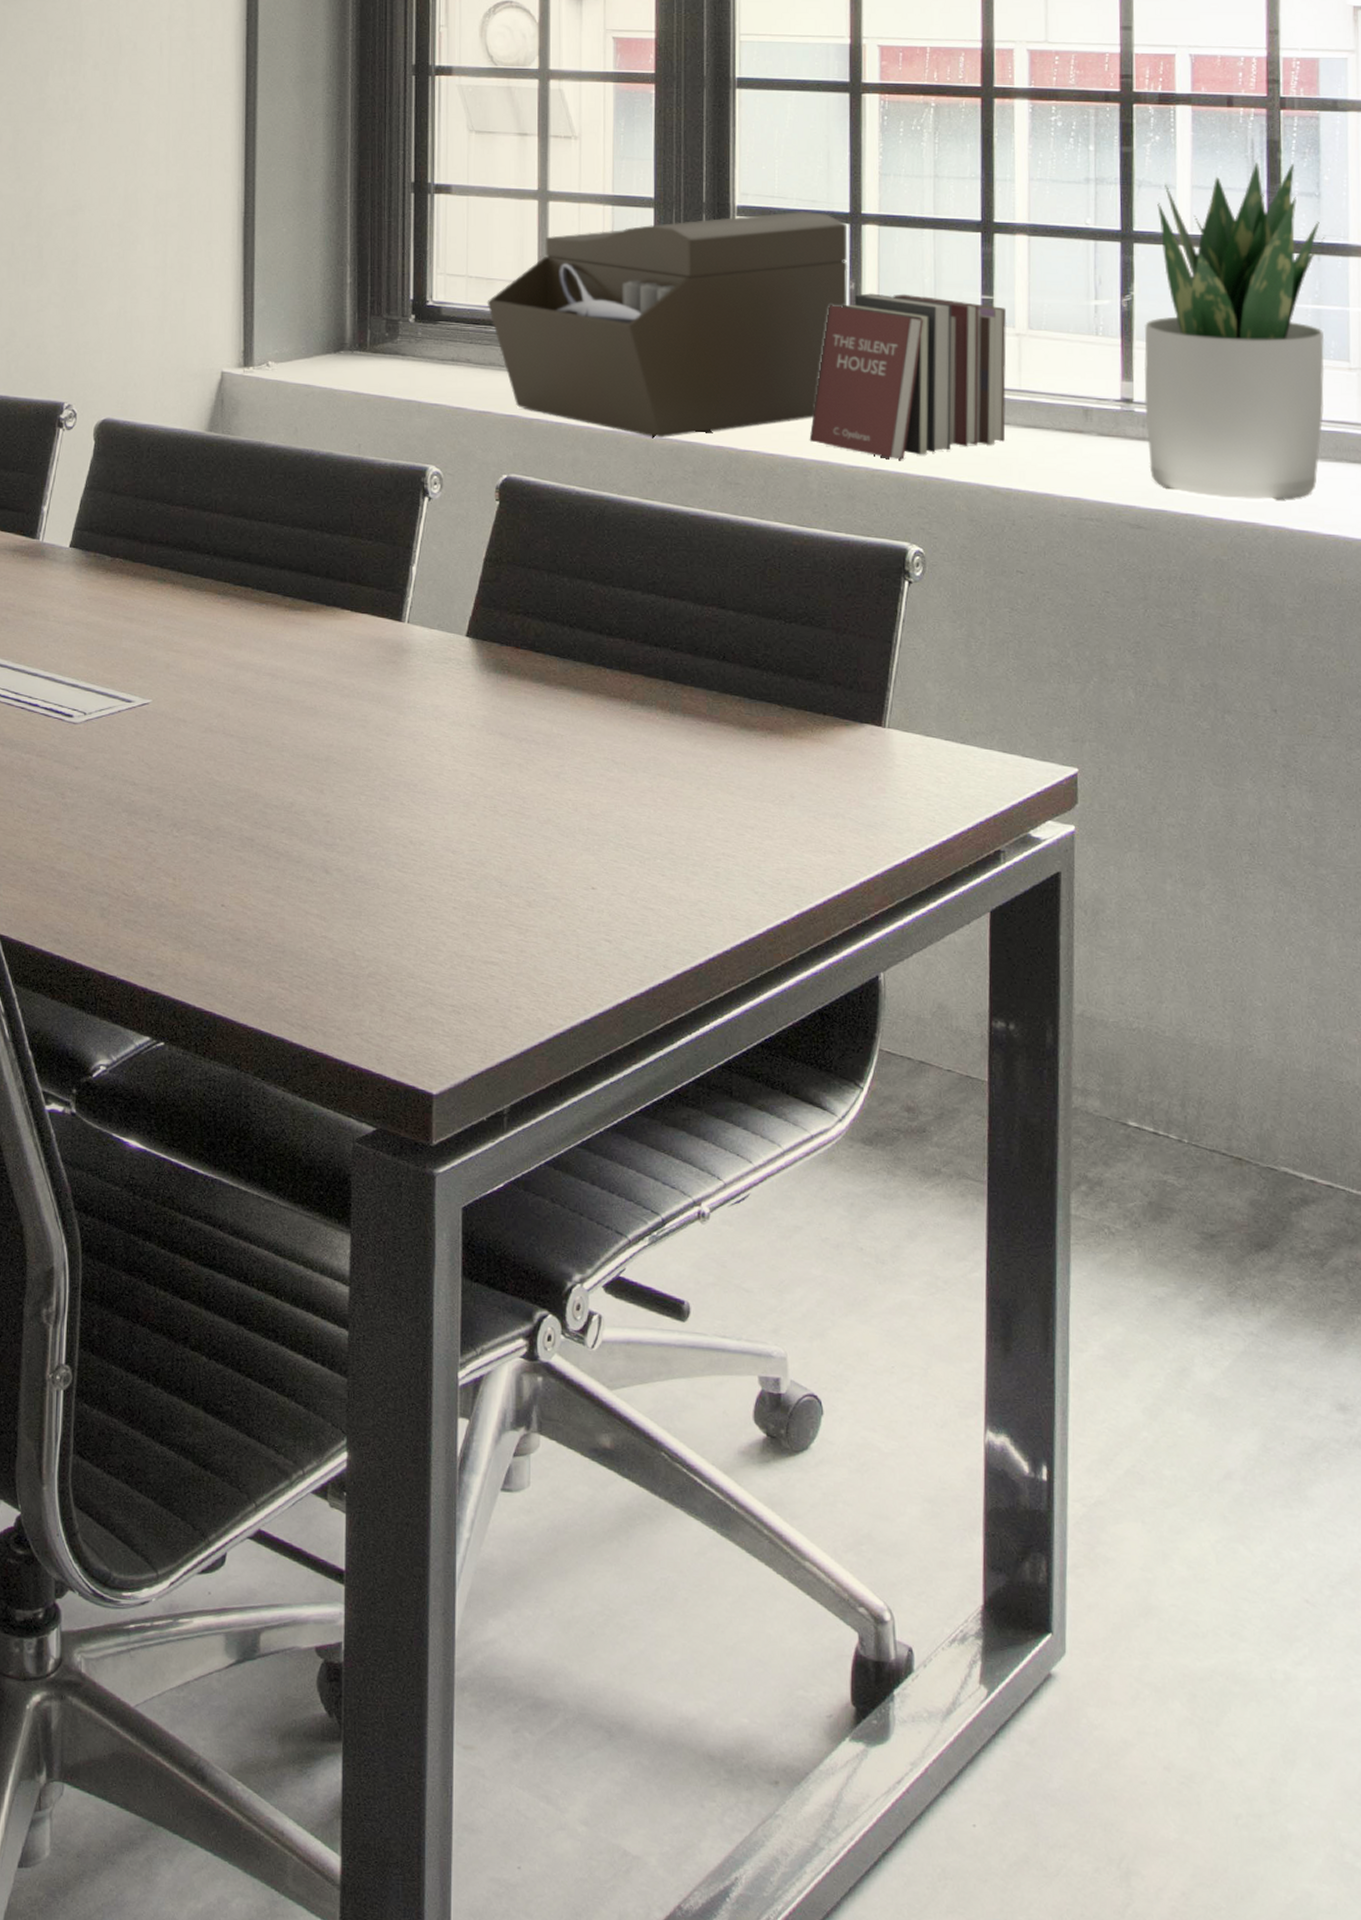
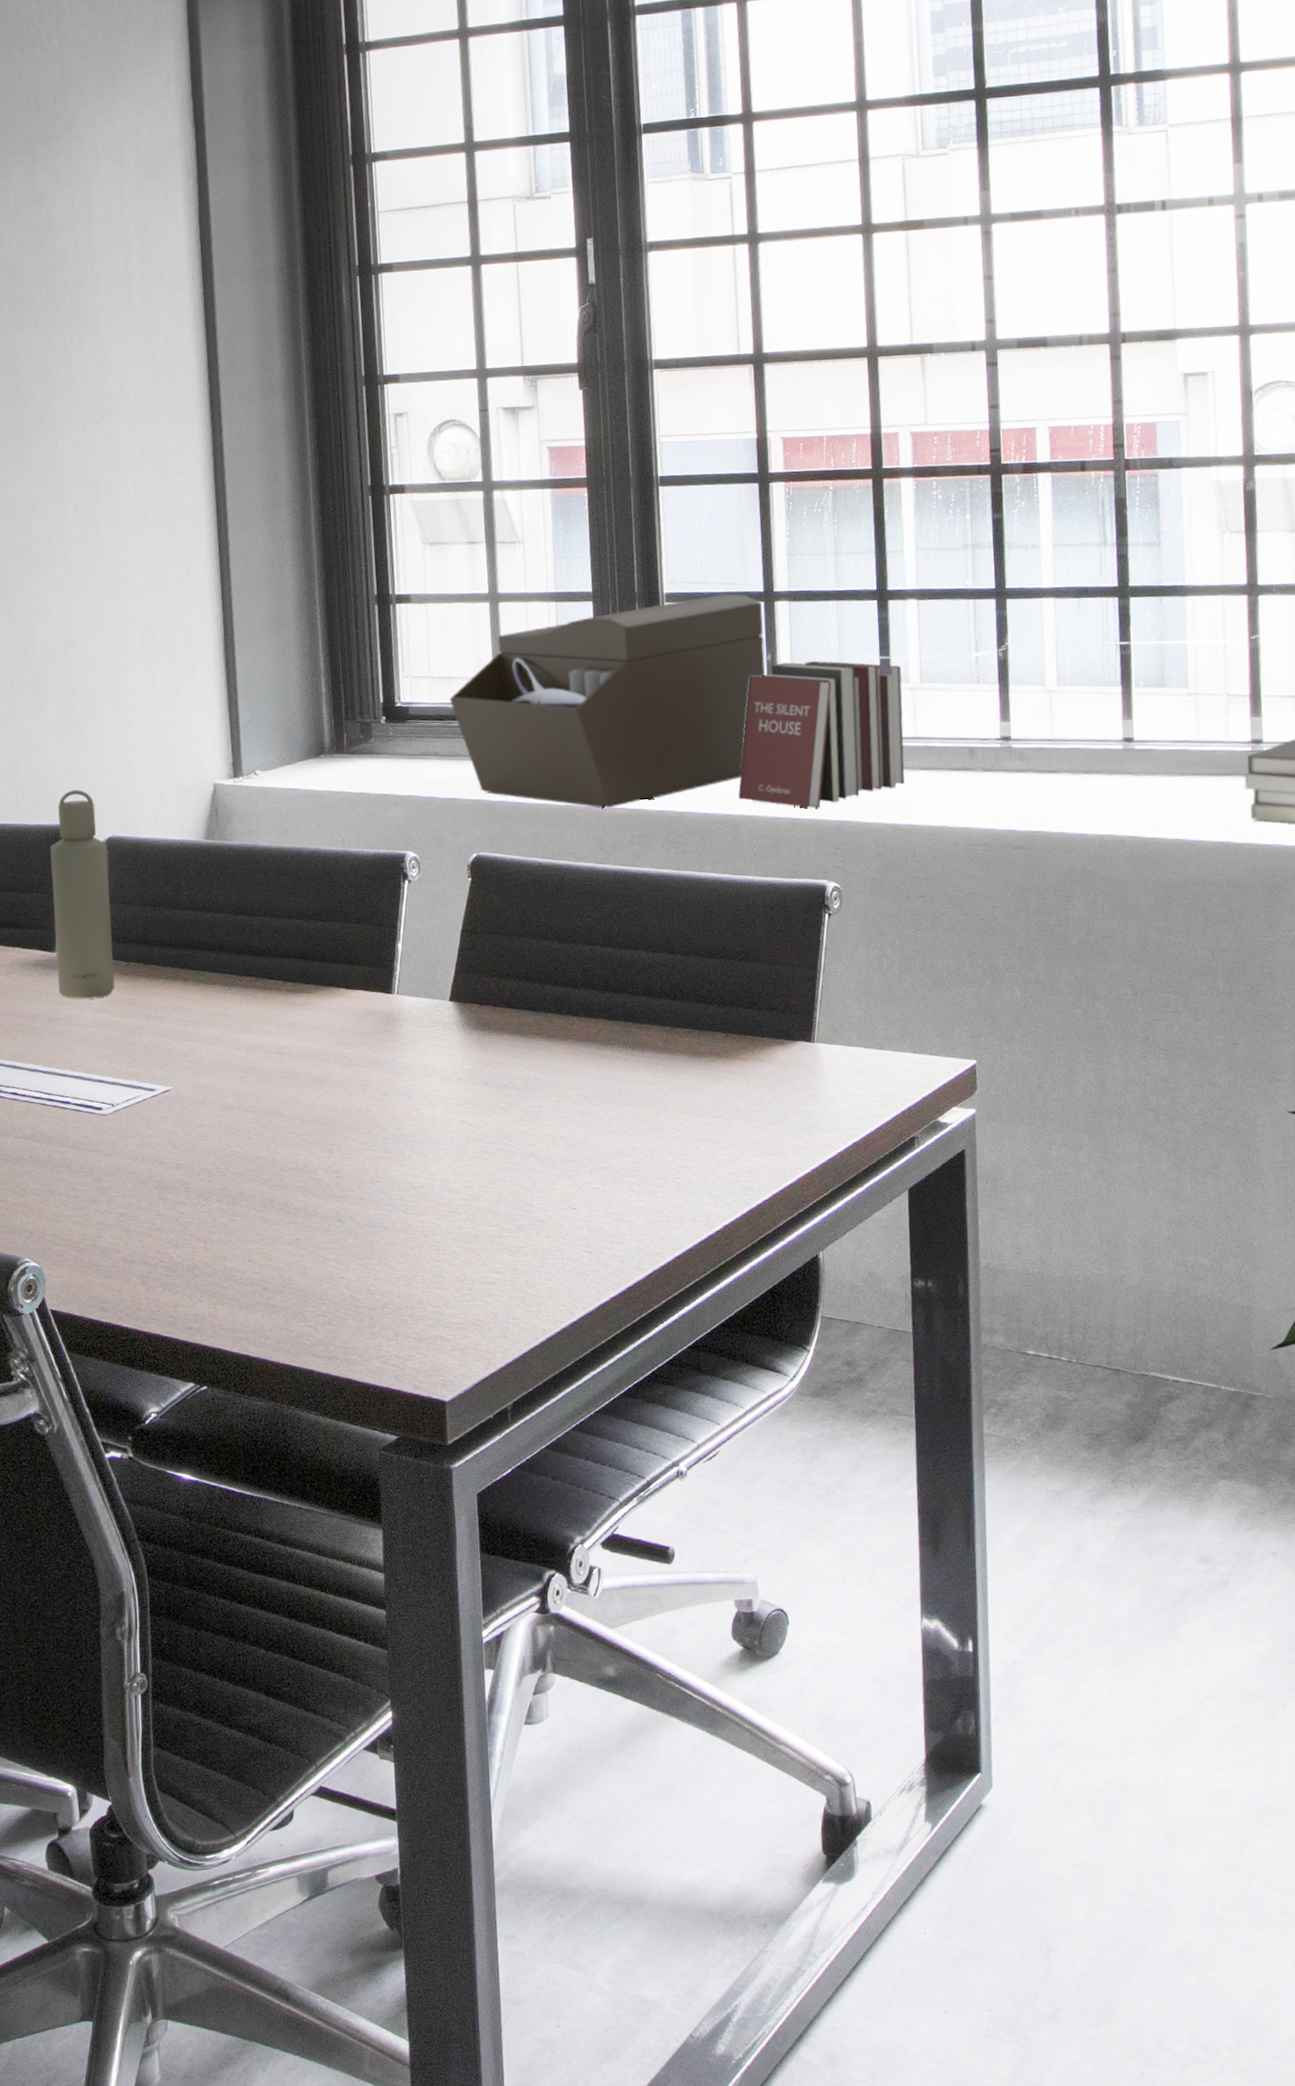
bottle: none [36,365,101,594] -> present [50,789,115,999]
planter: present [1144,163,1326,501] -> none [1017,517,1168,816]

